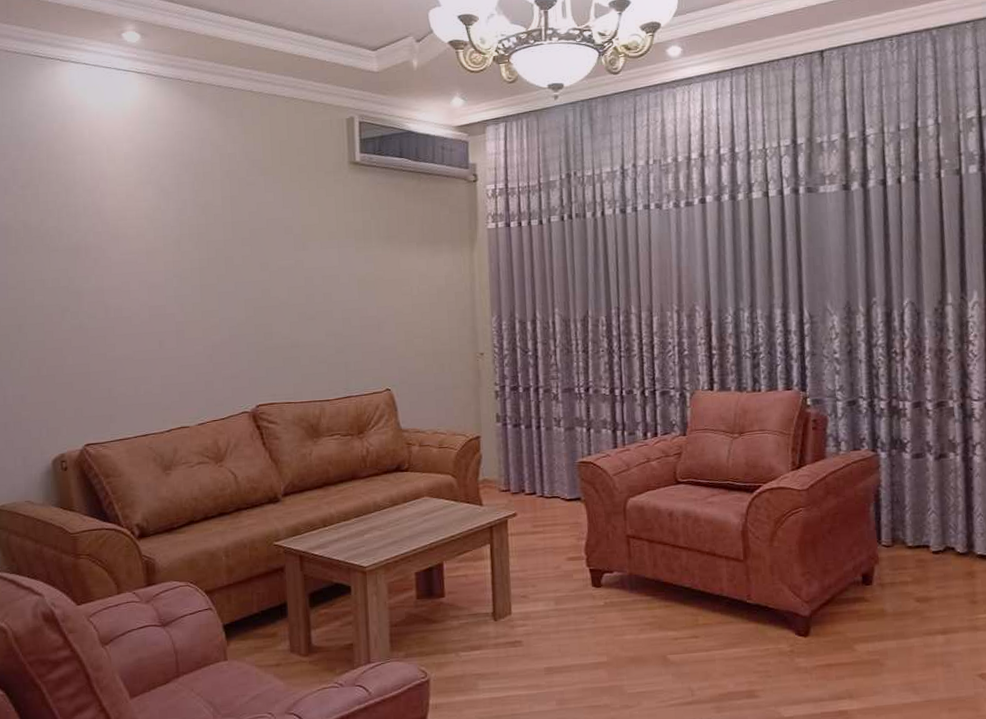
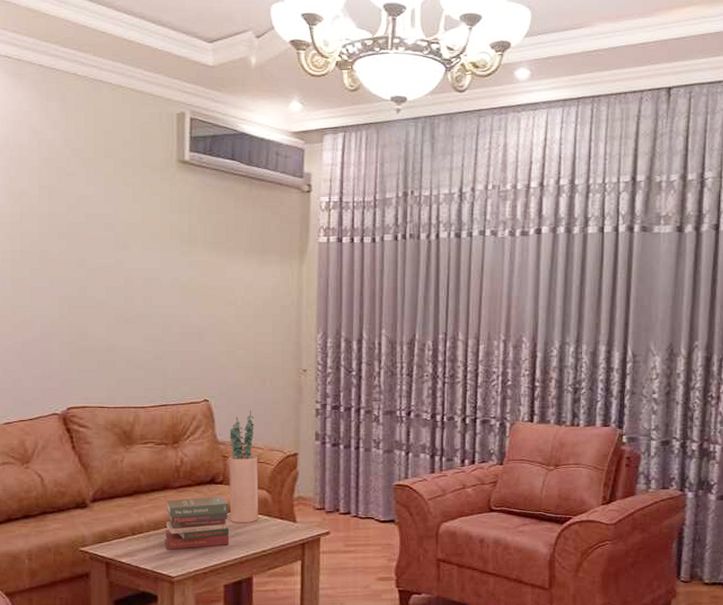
books: none [354,483,418,540] -> present [164,496,230,550]
vase: none [412,396,446,510] -> present [229,410,259,524]

